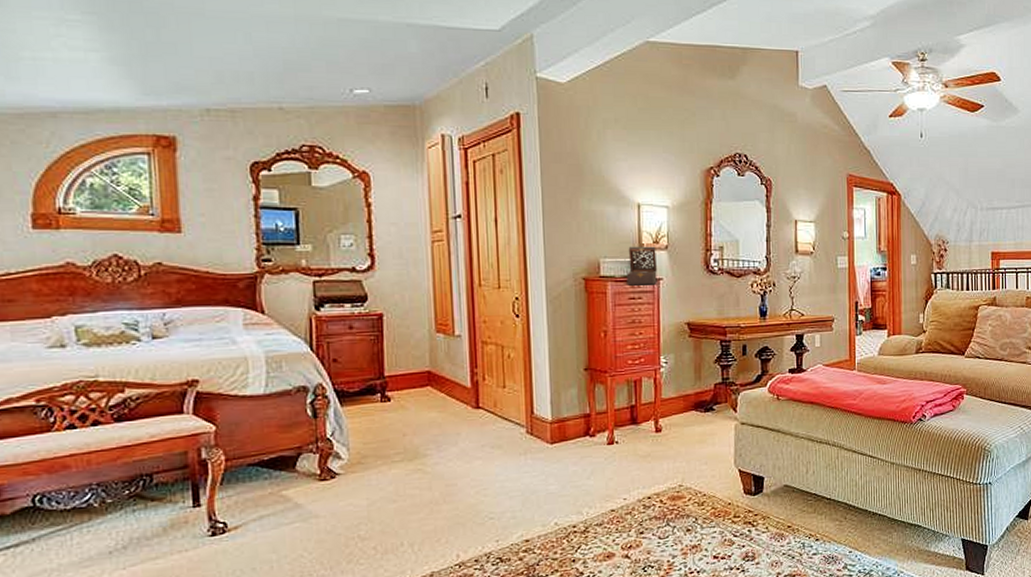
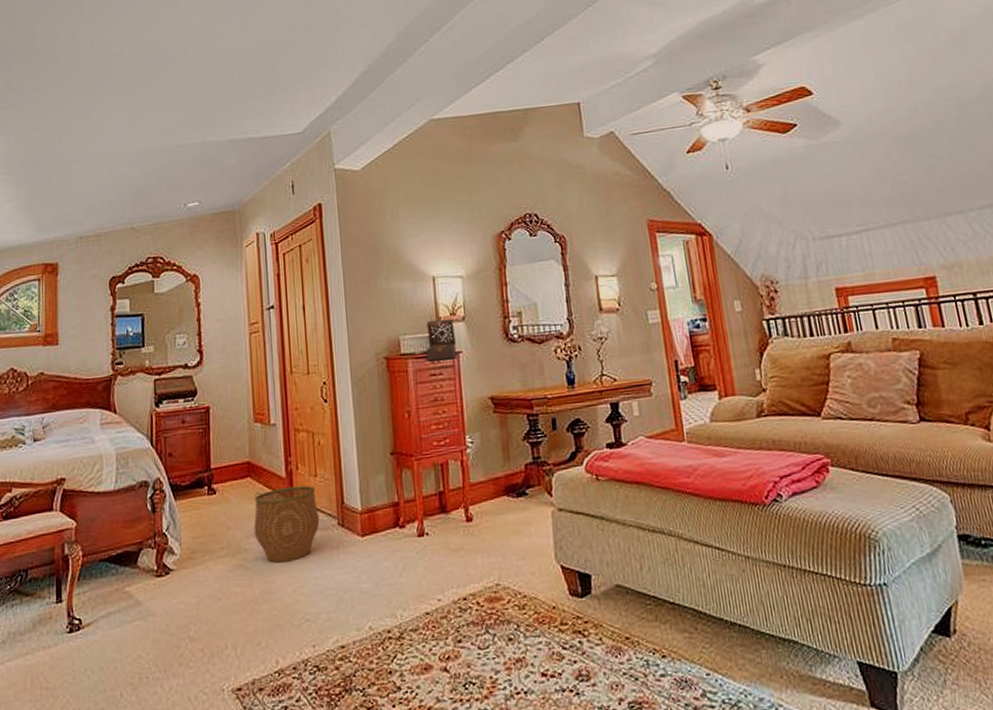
basket: none [434,396,507,468] -> present [254,485,320,563]

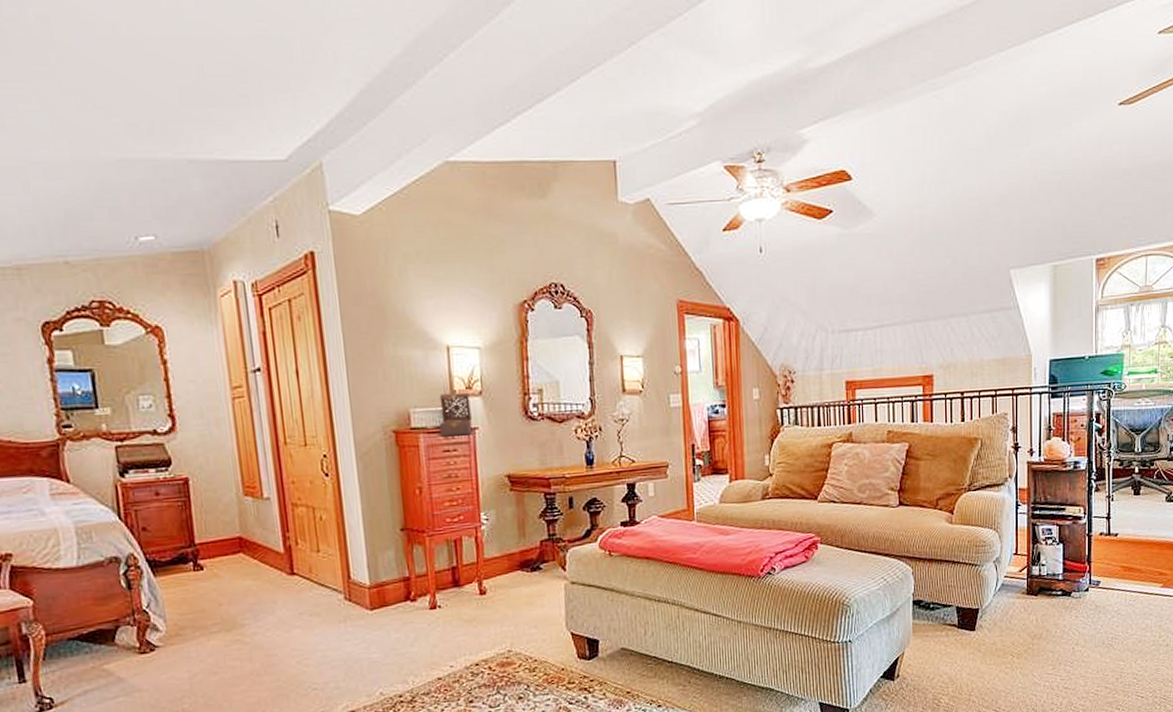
basket: present [254,485,320,563] -> none [249,561,325,637]

